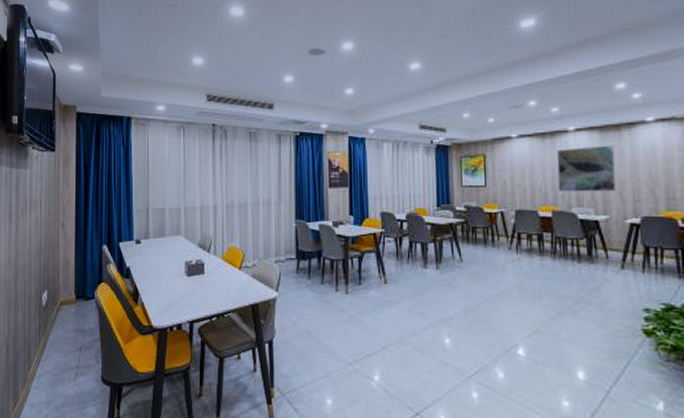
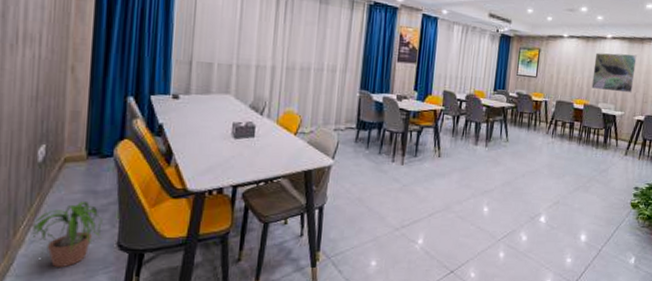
potted plant: none [33,339,90,399] -> present [21,202,103,268]

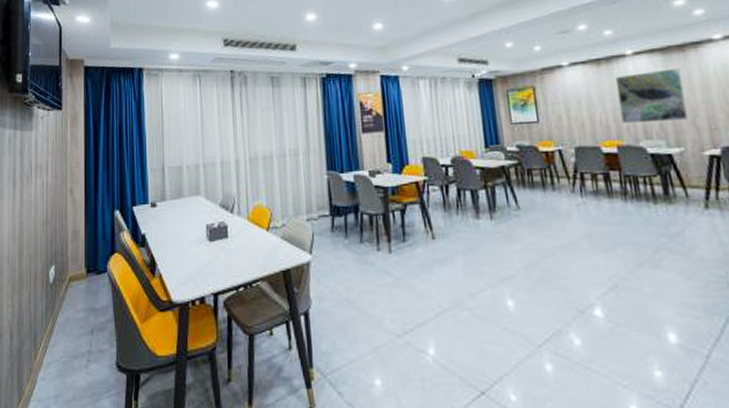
potted plant: present [21,202,103,268] -> none [40,320,103,392]

